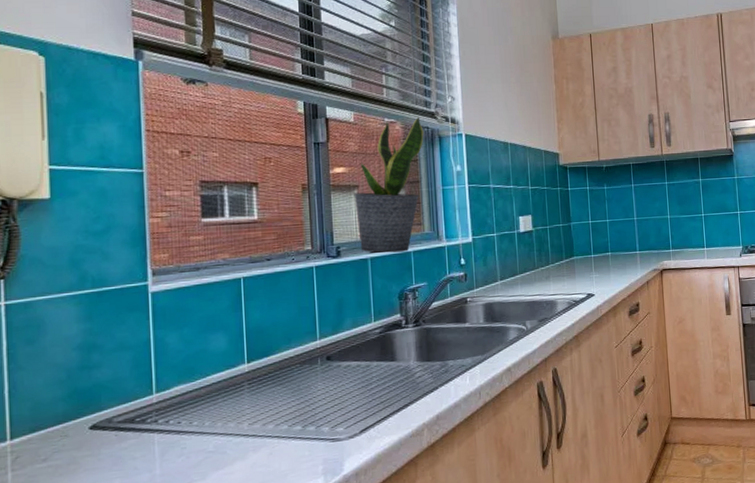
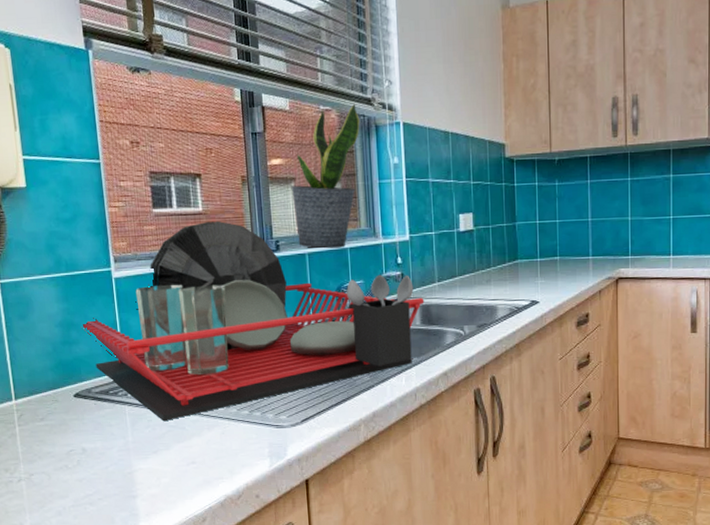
dish rack: none [105,229,488,448] -> present [81,221,425,422]

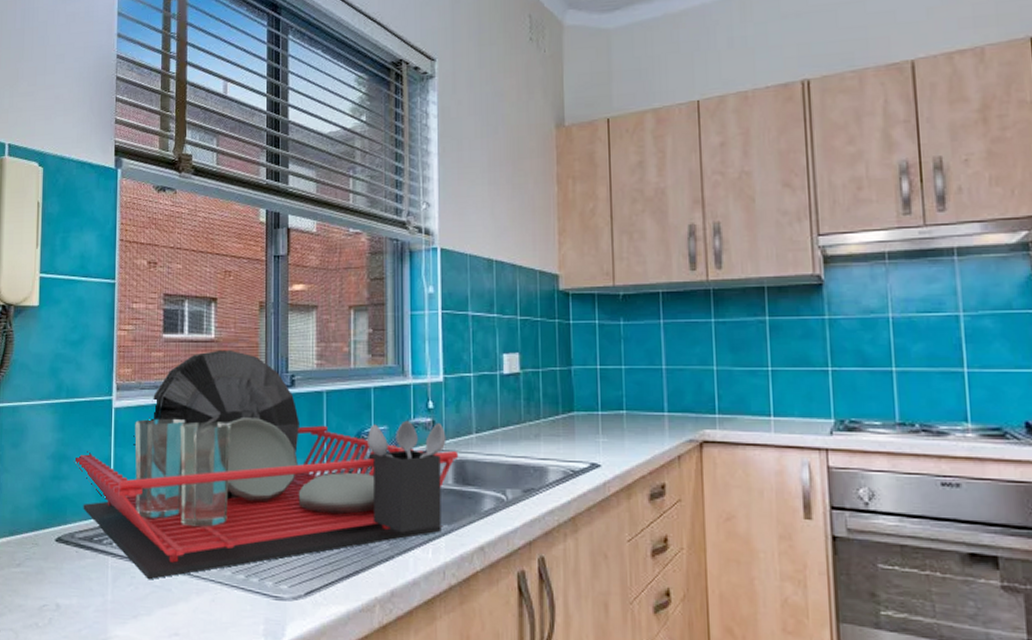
potted plant: present [291,103,360,249] -> none [312,226,392,387]

